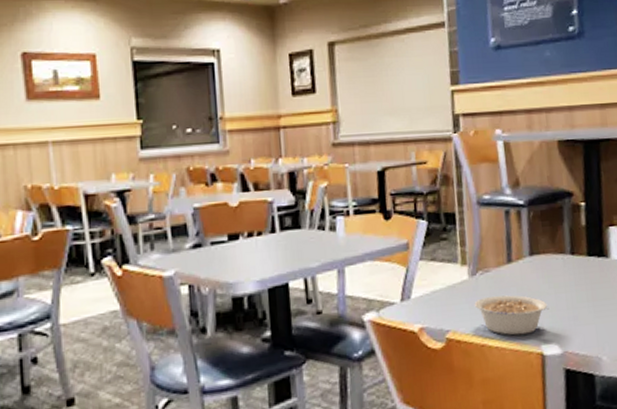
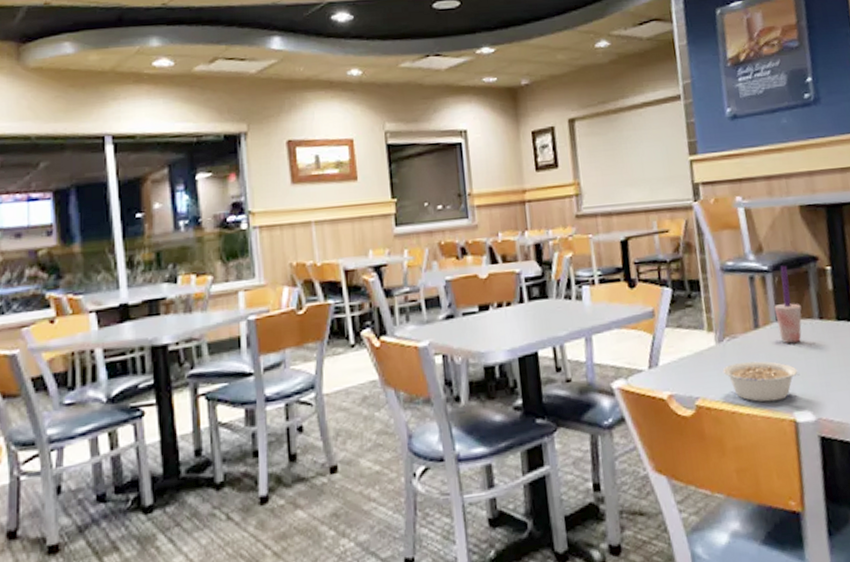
beverage cup: none [527,200,554,279] -> present [774,265,802,344]

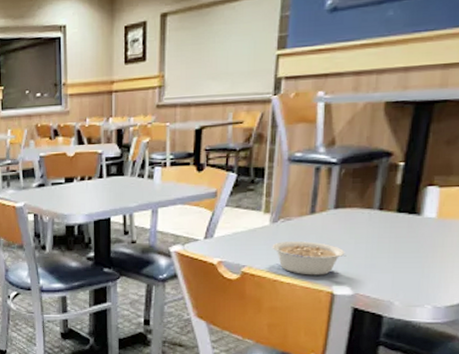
beverage cup: present [774,265,802,344] -> none [334,159,363,229]

